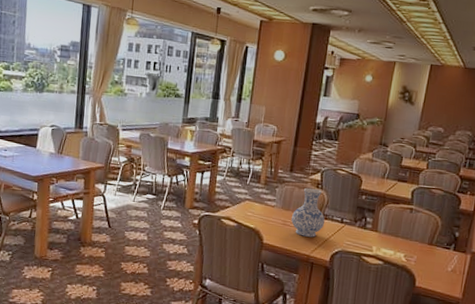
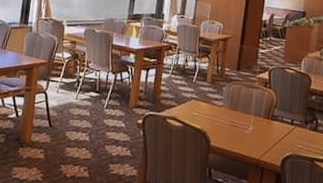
vase: present [291,187,325,237] -> none [239,86,275,140]

